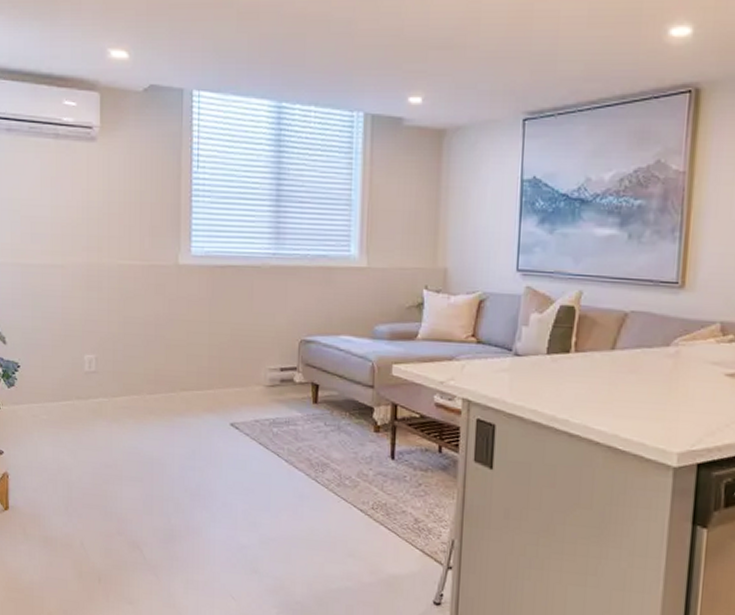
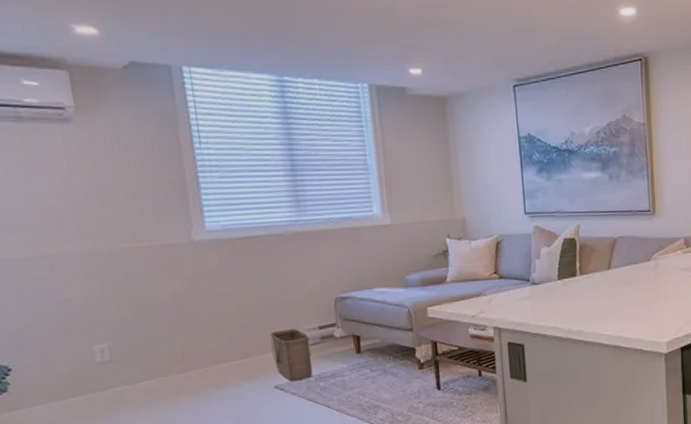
basket: none [233,365,270,422] -> present [270,328,313,382]

